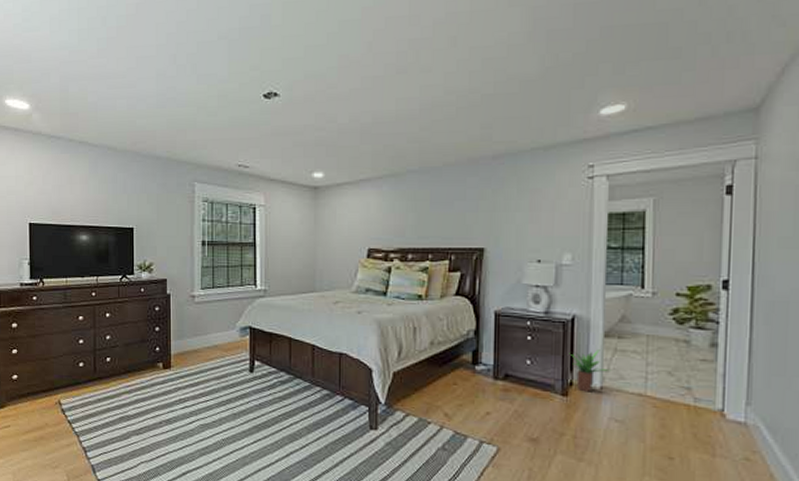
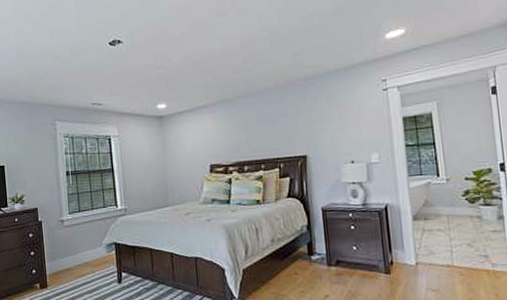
potted plant: present [569,349,611,392] -> none [387,231,423,269]

